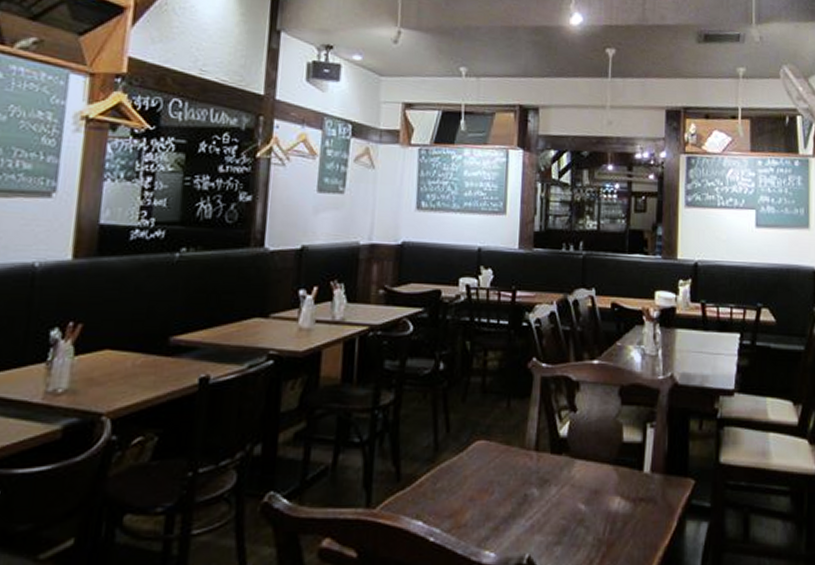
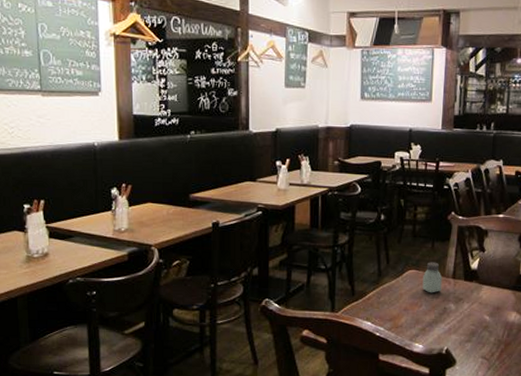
saltshaker: none [494,428,522,474] -> present [422,262,443,293]

